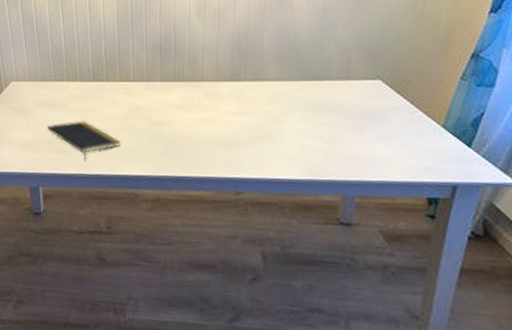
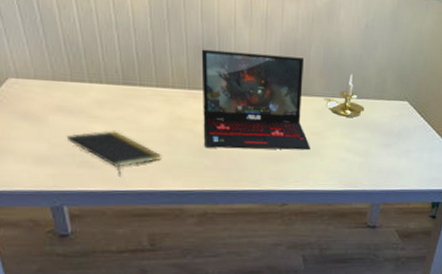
laptop: none [158,45,266,136] -> present [201,49,310,150]
candle holder: none [280,56,327,100] -> present [324,74,365,117]

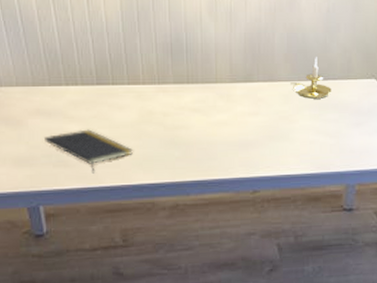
laptop: present [201,49,310,150] -> none [169,46,279,139]

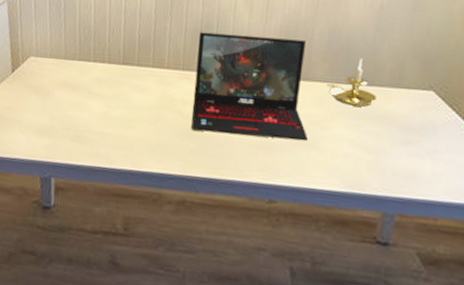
notepad: present [43,129,133,174] -> none [65,107,147,154]
laptop: none [169,46,279,139] -> present [191,32,308,141]

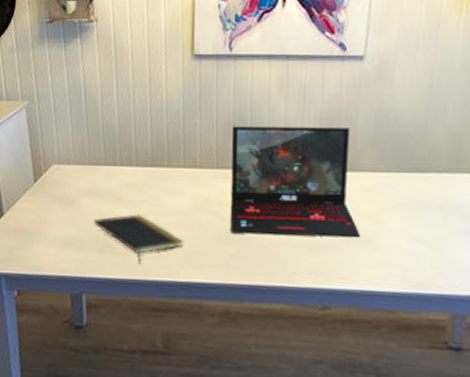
notepad: none [65,107,147,154] -> present [93,214,183,264]
candle holder: present [327,58,377,107] -> none [377,143,434,196]

